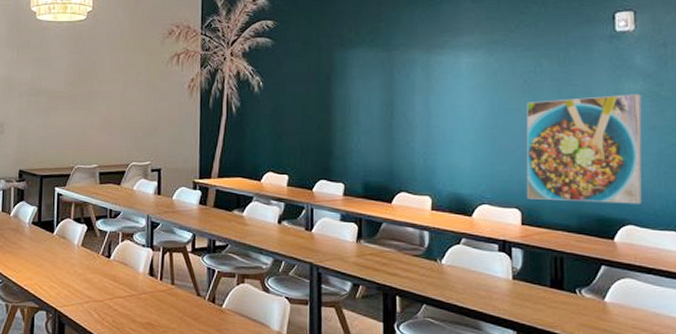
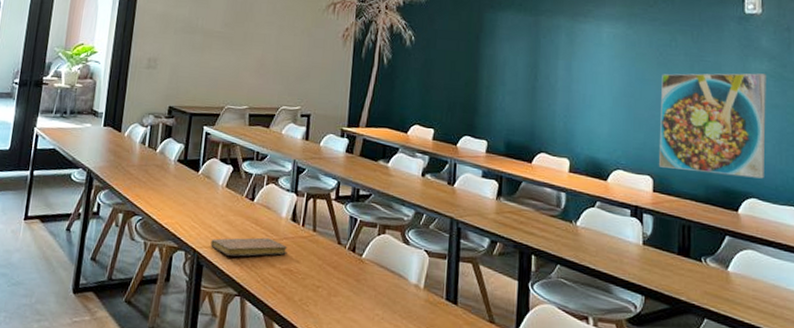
notebook: none [71,293,147,313] -> present [210,237,288,257]

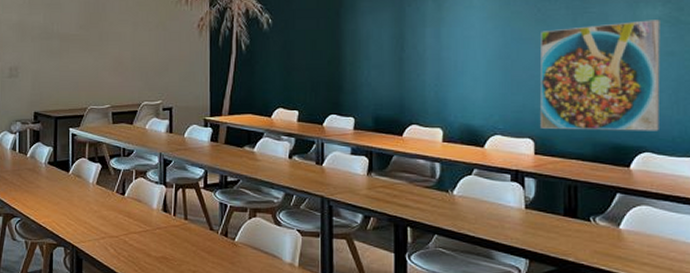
notebook: present [210,237,288,257] -> none [87,229,162,249]

